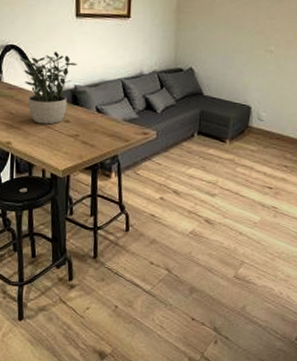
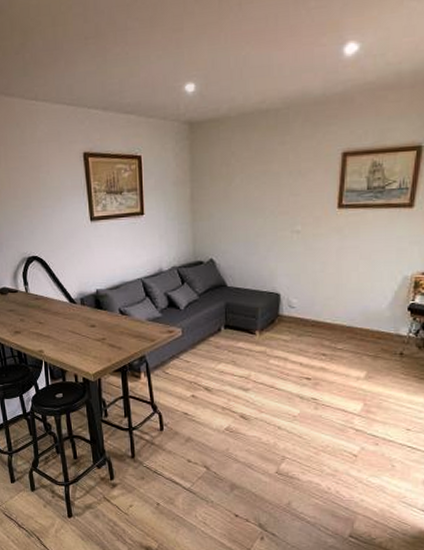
potted plant: present [19,51,77,124] -> none [42,257,97,331]

